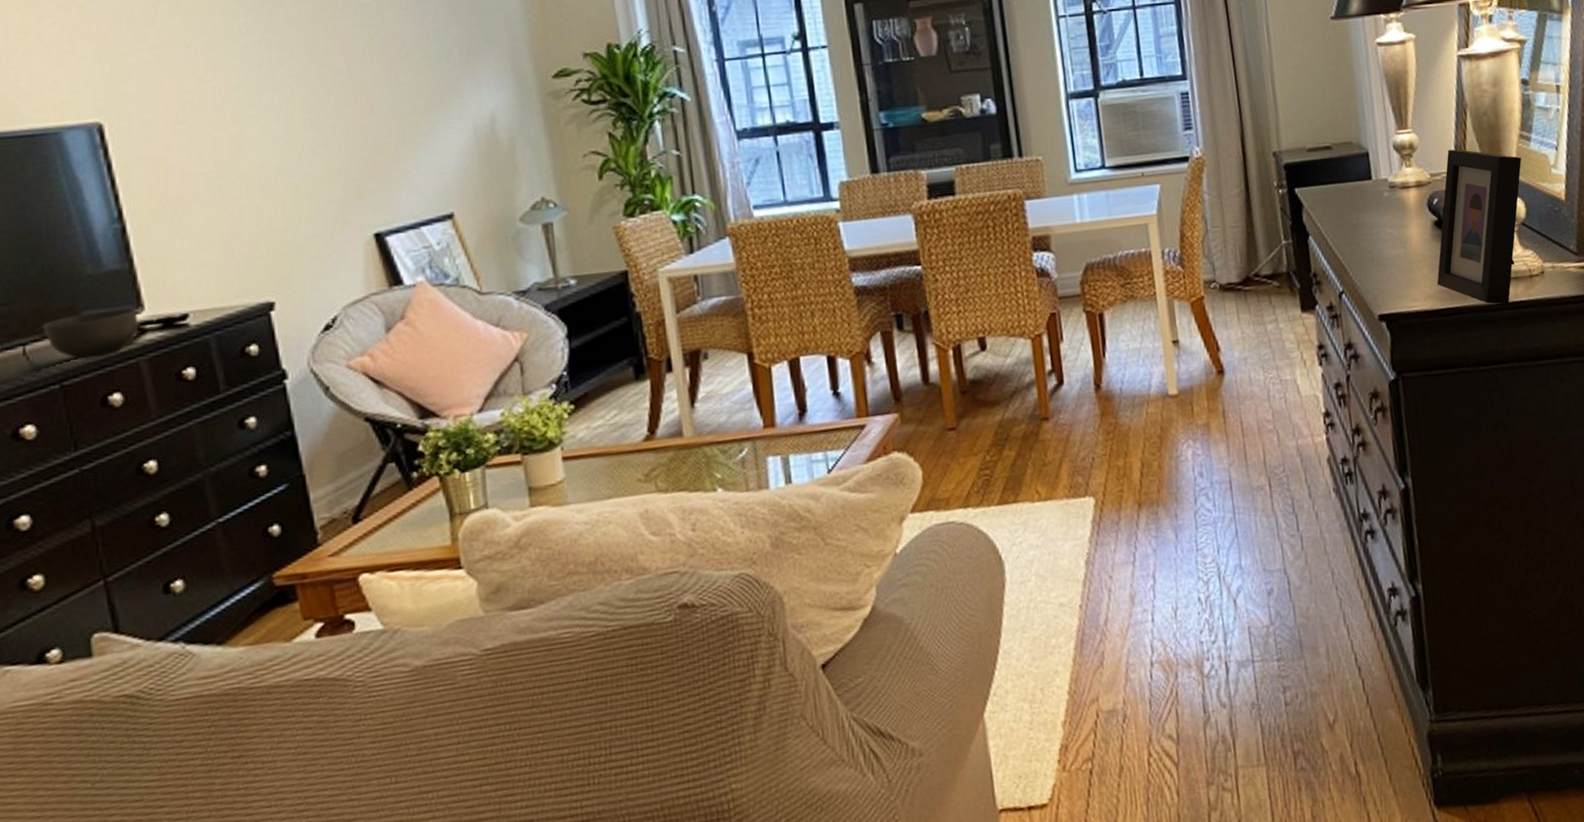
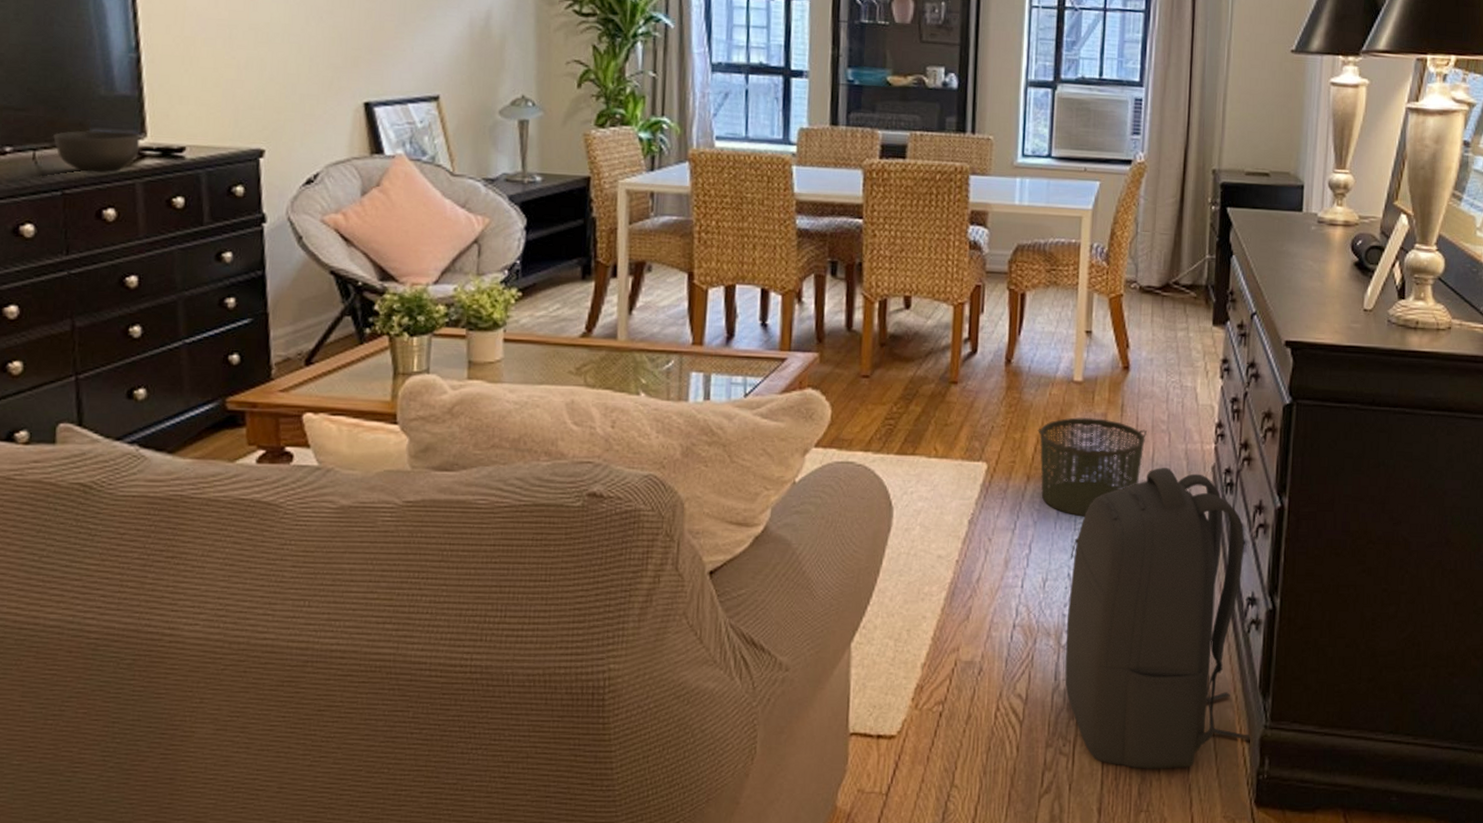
basket: none [1140,428,1255,536] -> present [1038,417,1147,516]
backpack: none [1197,467,1420,791] -> present [1064,467,1253,769]
picture frame: present [1437,149,1522,305] -> none [1346,196,1449,352]

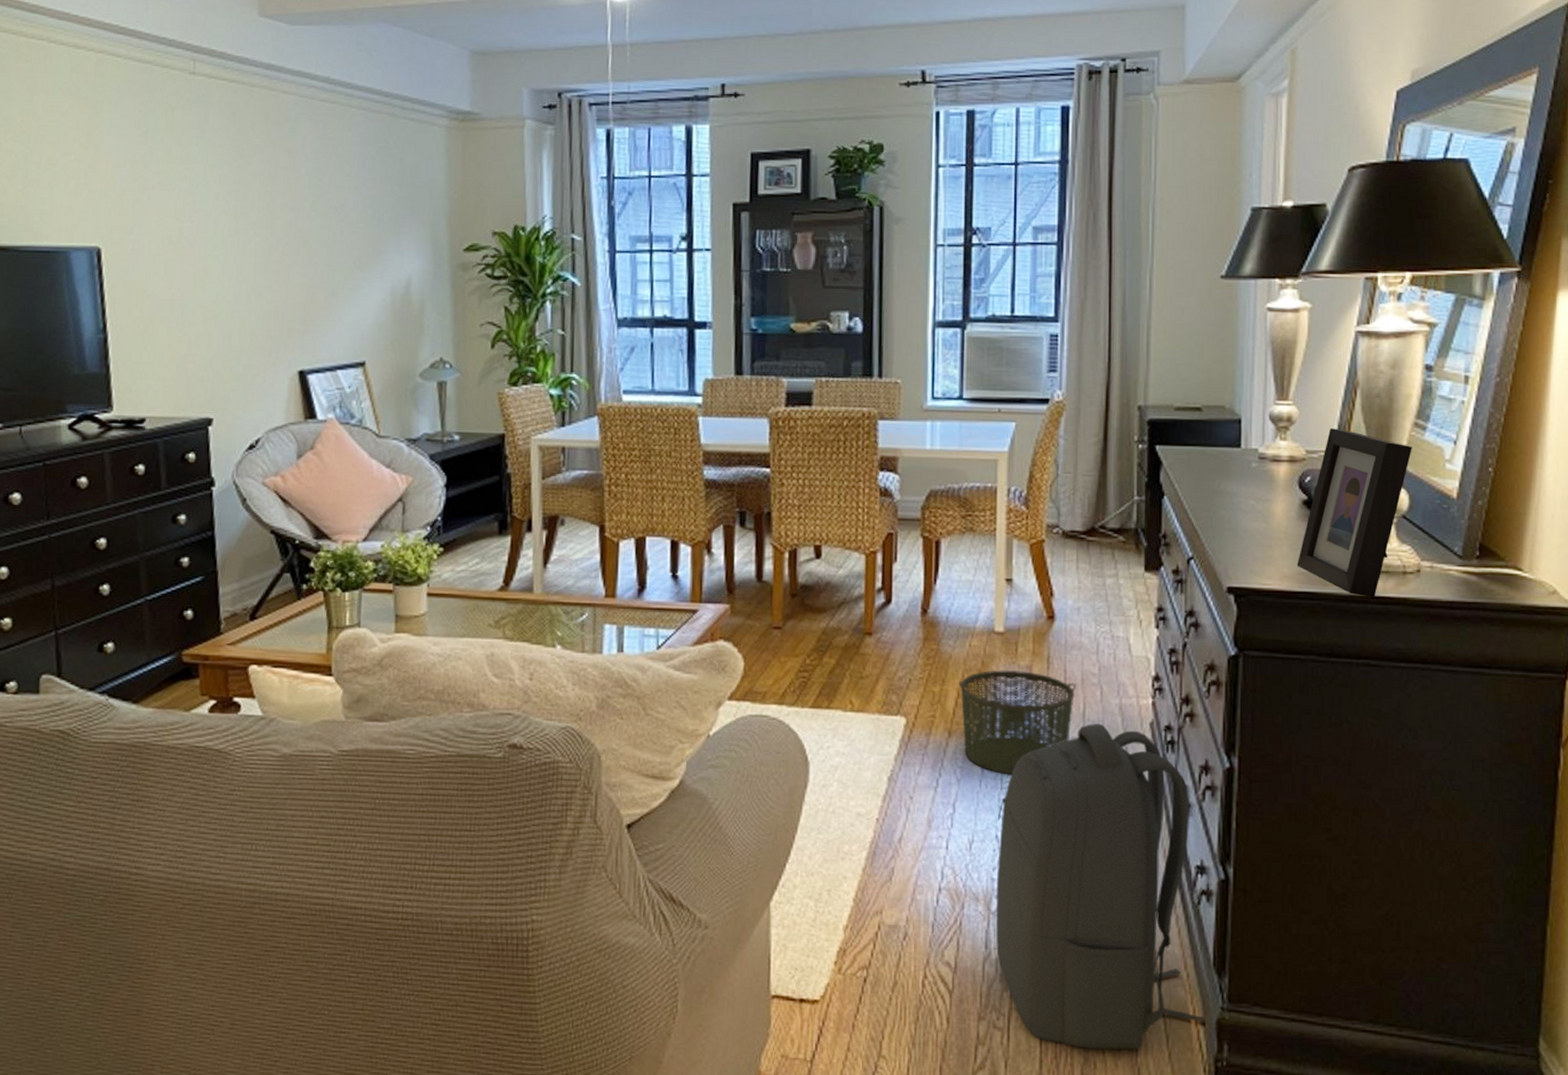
bowl: present [53,130,141,175] -> none [36,406,108,447]
picture frame: none [1346,196,1449,352] -> present [1296,428,1412,598]

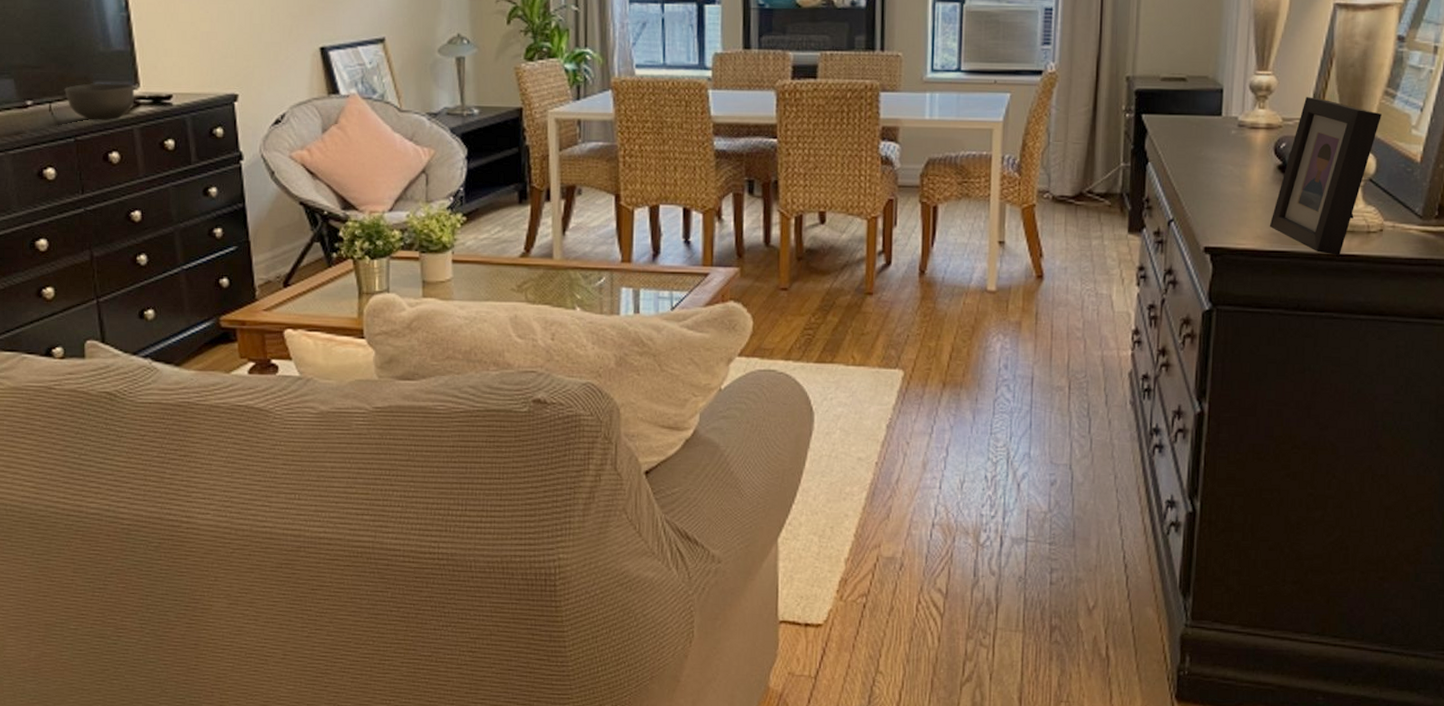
bowl: none [36,406,108,447] -> present [64,83,135,123]
basket: present [958,669,1076,774] -> none [952,325,1062,421]
backpack: present [995,723,1208,1050] -> none [983,373,1173,663]

